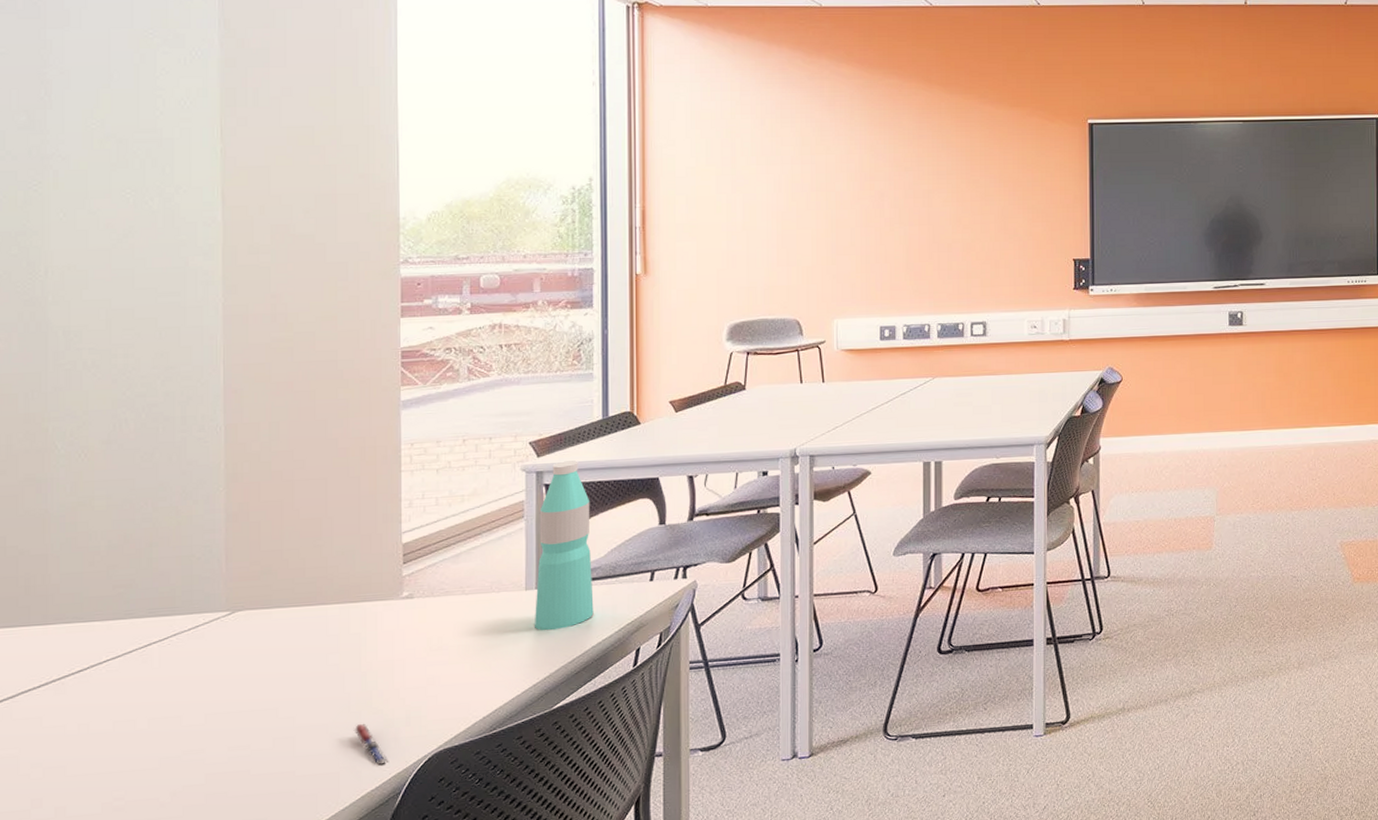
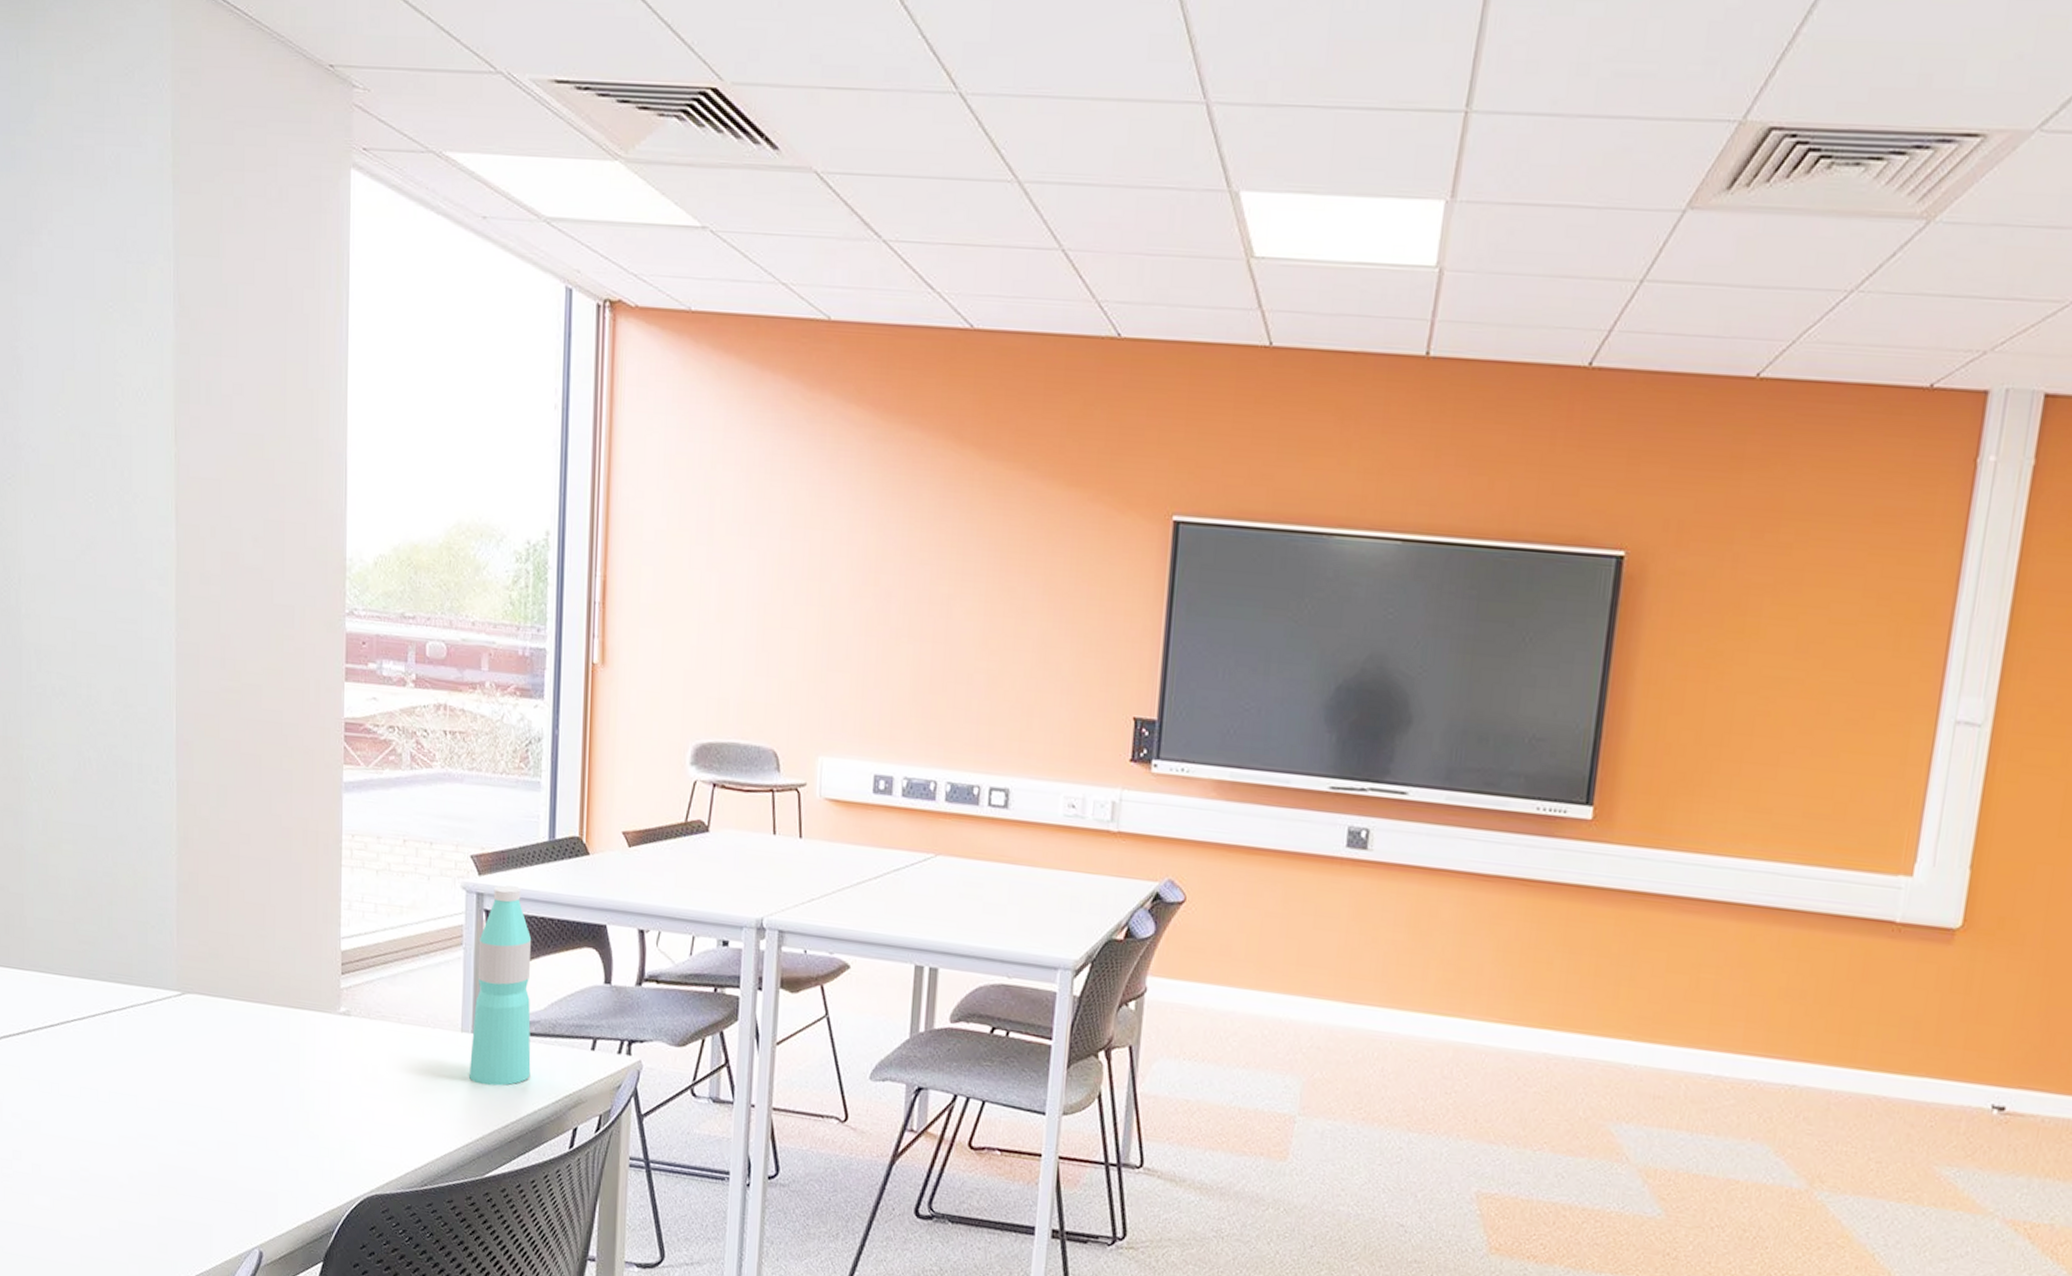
pen: present [353,723,389,766] -> none [291,1145,324,1197]

